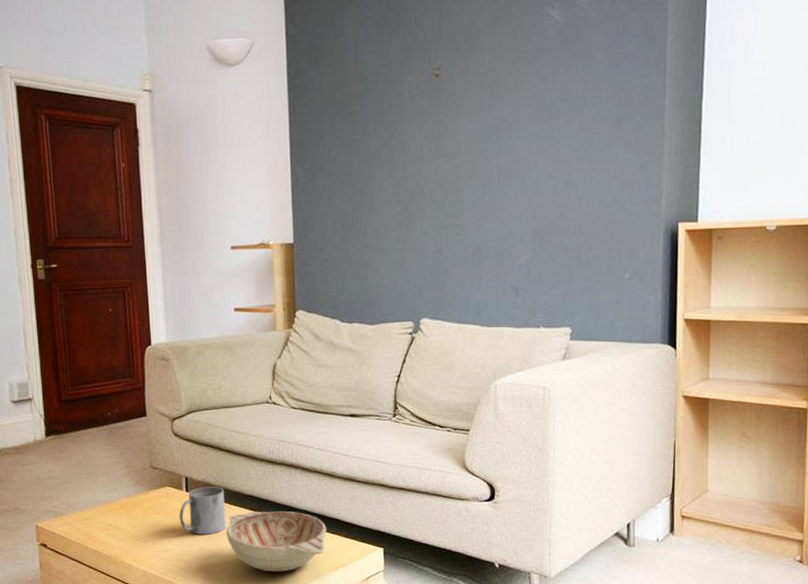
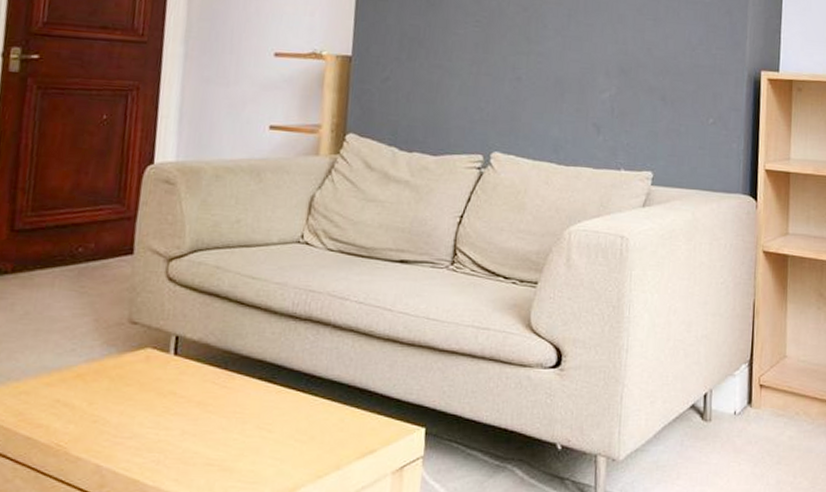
mug: present [179,486,226,535] -> none [159,348,227,413]
decorative bowl: present [225,511,327,572] -> none [221,381,357,462]

